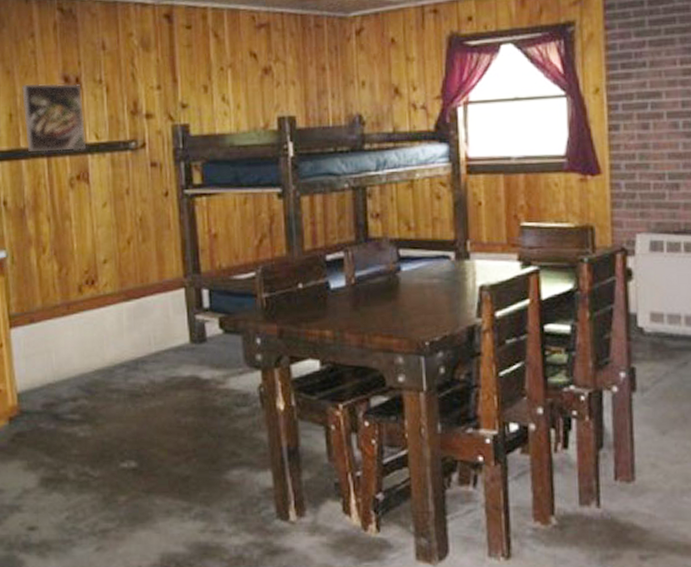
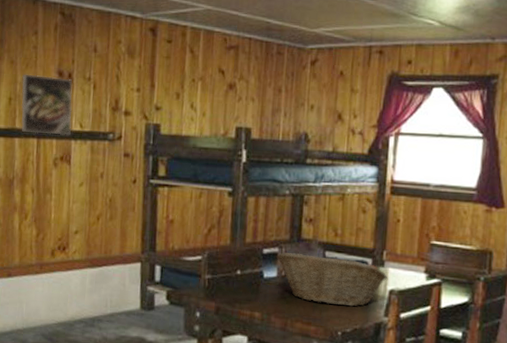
fruit basket: none [342,254,475,312] -> present [276,252,387,307]

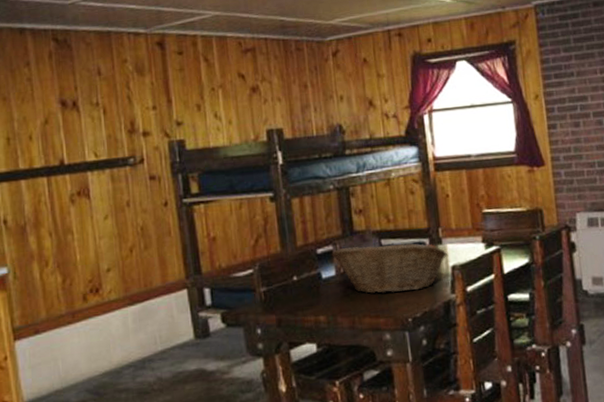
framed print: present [20,74,73,136] -> none [18,107,86,172]

